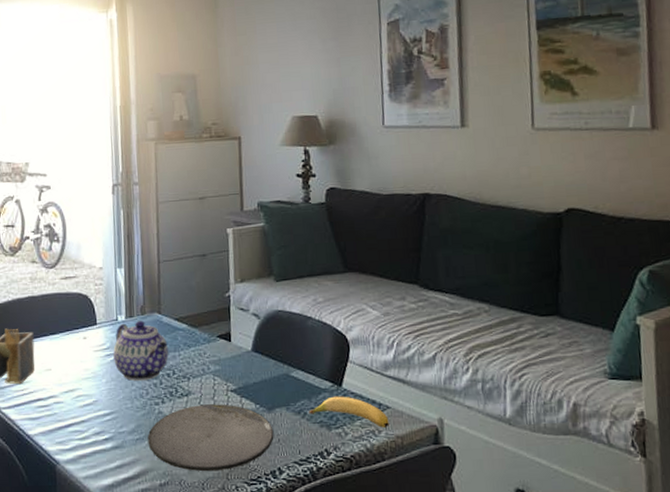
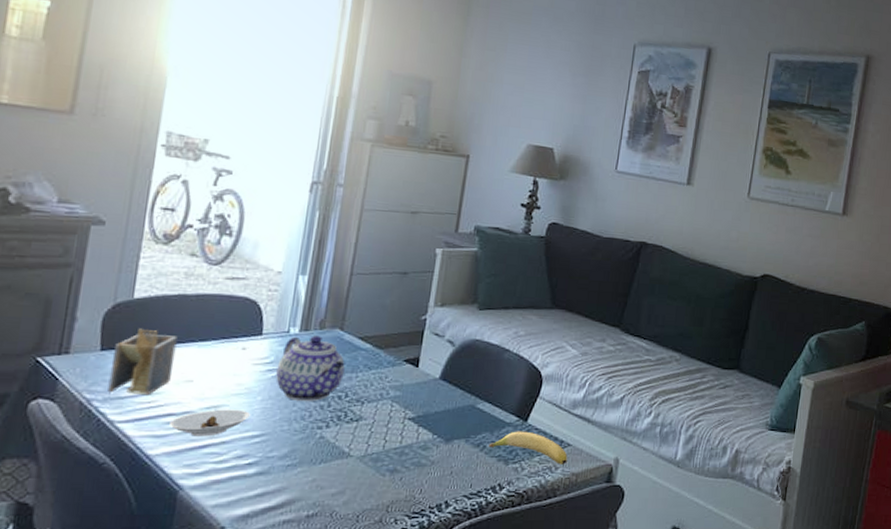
saucer: none [40,391,100,417] -> present [169,409,251,437]
plate: present [147,404,274,472] -> none [300,431,448,503]

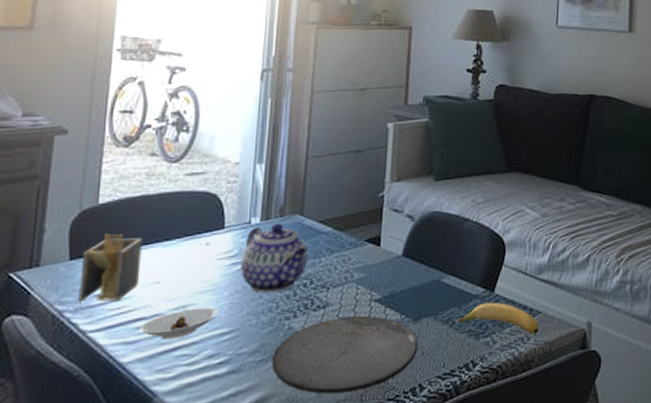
plate: none [300,431,448,503] -> present [272,315,418,394]

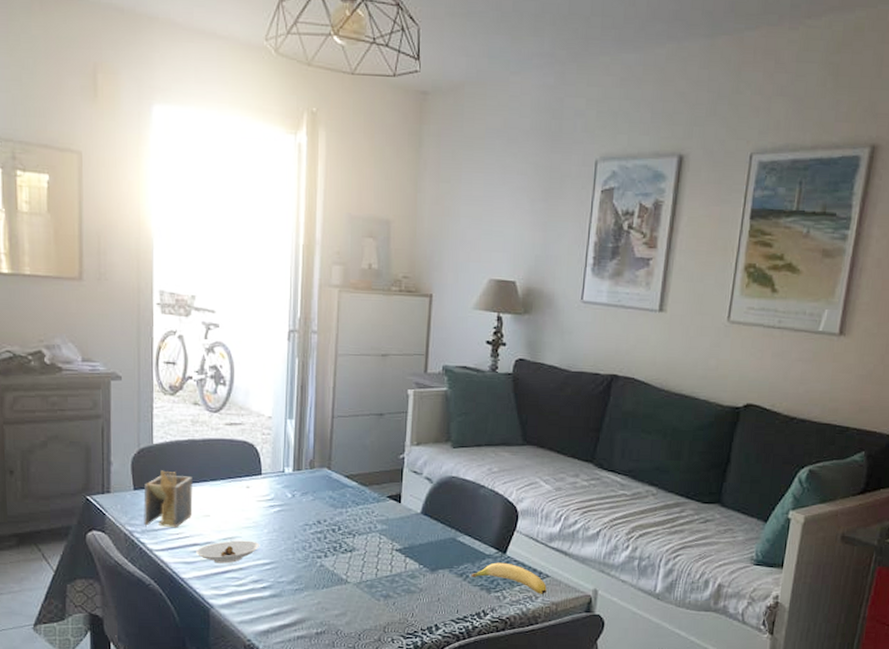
teapot: present [241,223,308,293] -> none [277,475,335,533]
plate: present [272,315,418,394] -> none [307,561,435,624]

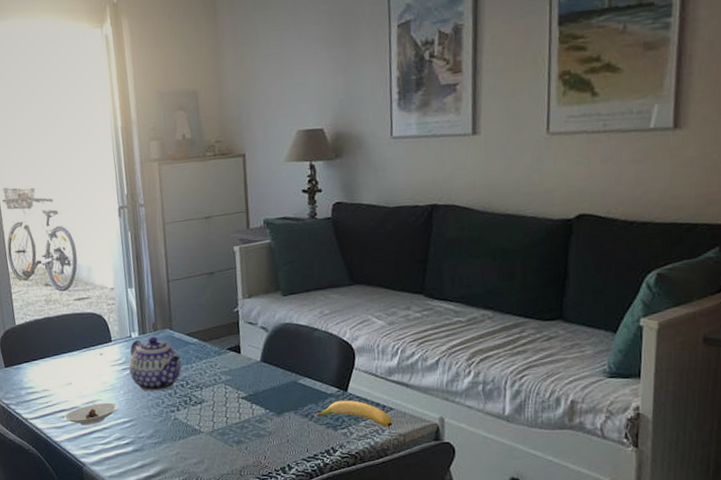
napkin holder: present [143,470,193,528] -> none [13,347,56,399]
teapot: none [277,475,335,533] -> present [128,337,182,391]

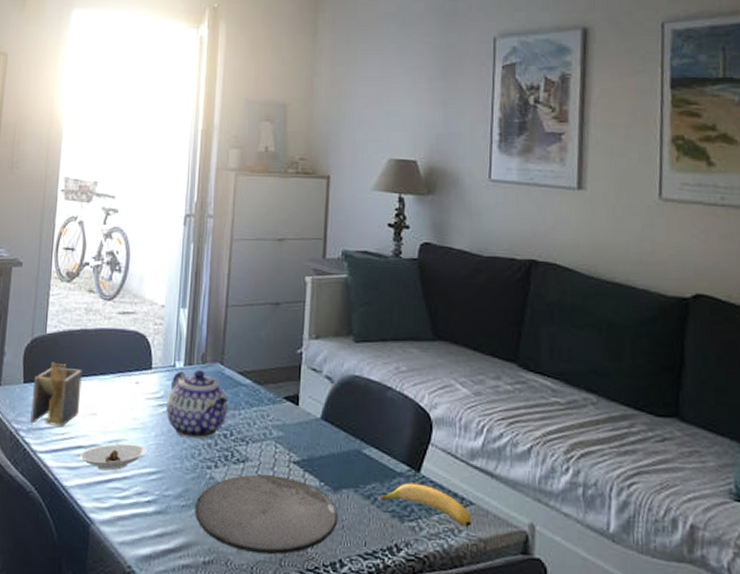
napkin holder: none [13,347,56,399] -> present [30,362,82,427]
plate: none [165,410,283,469] -> present [195,474,338,555]

